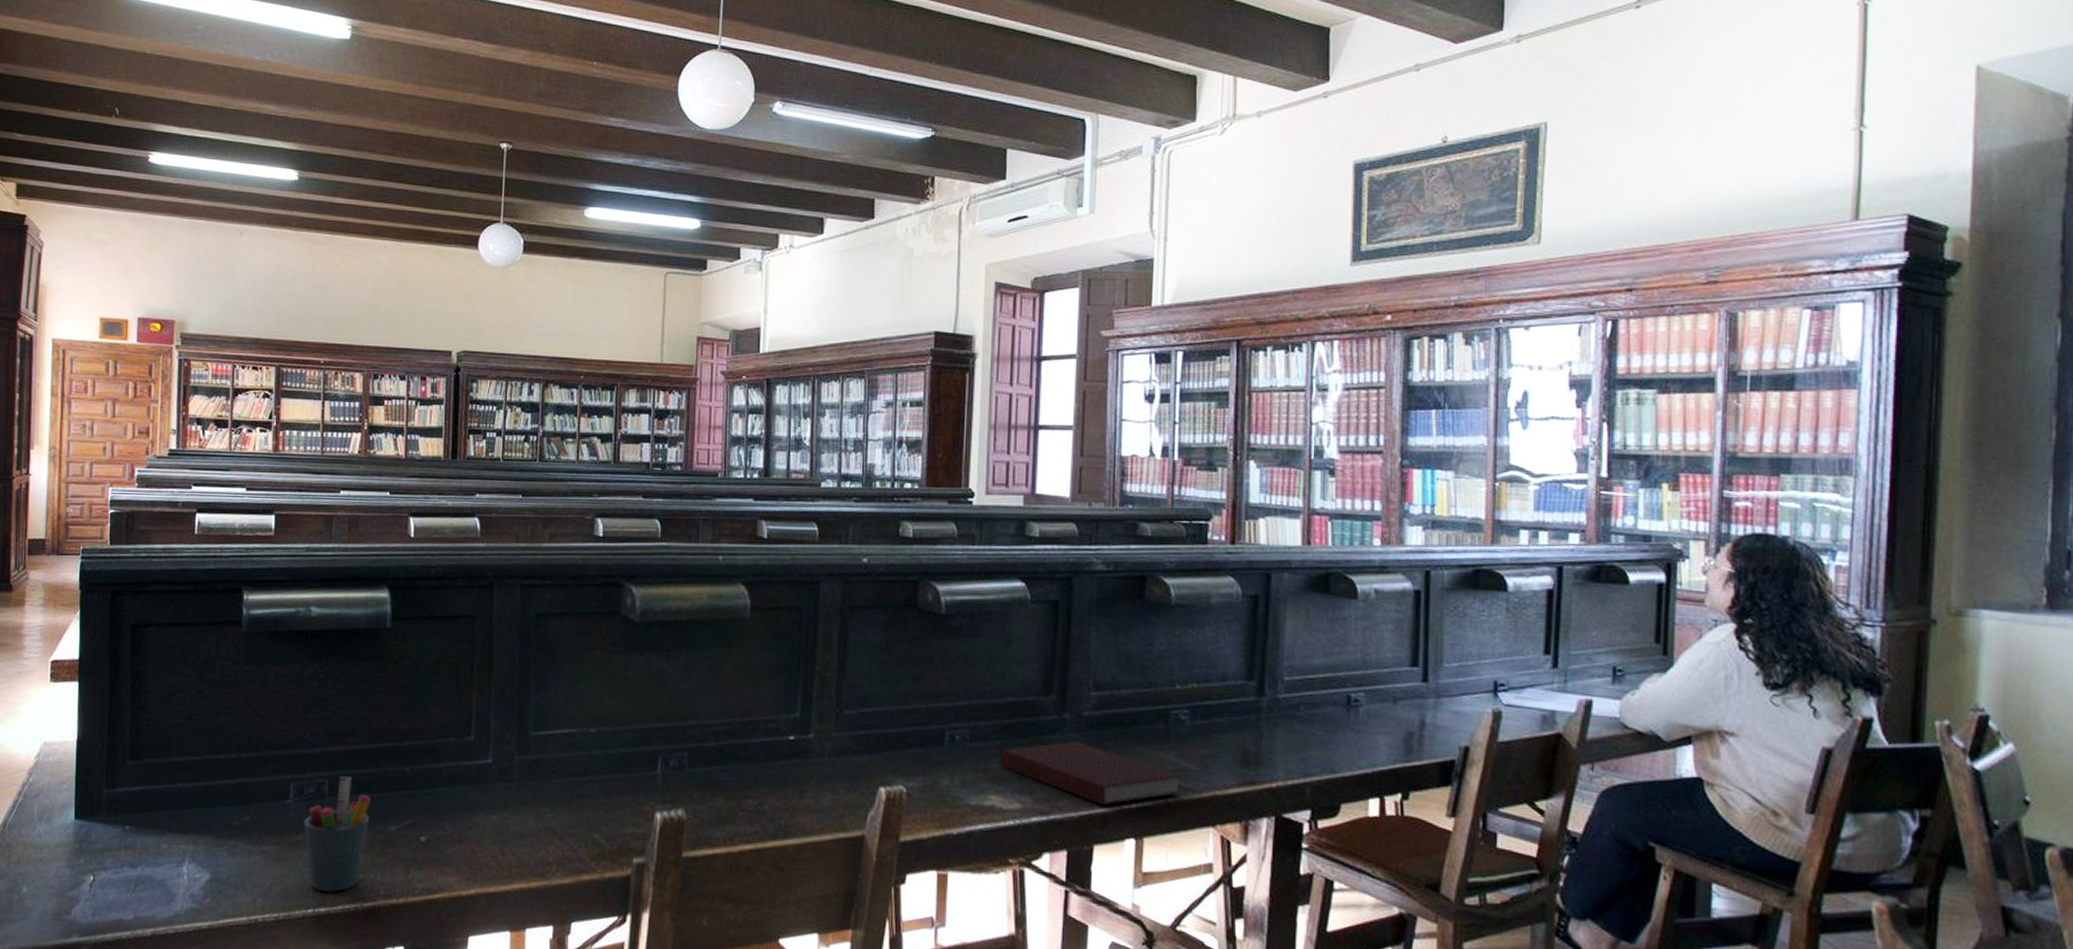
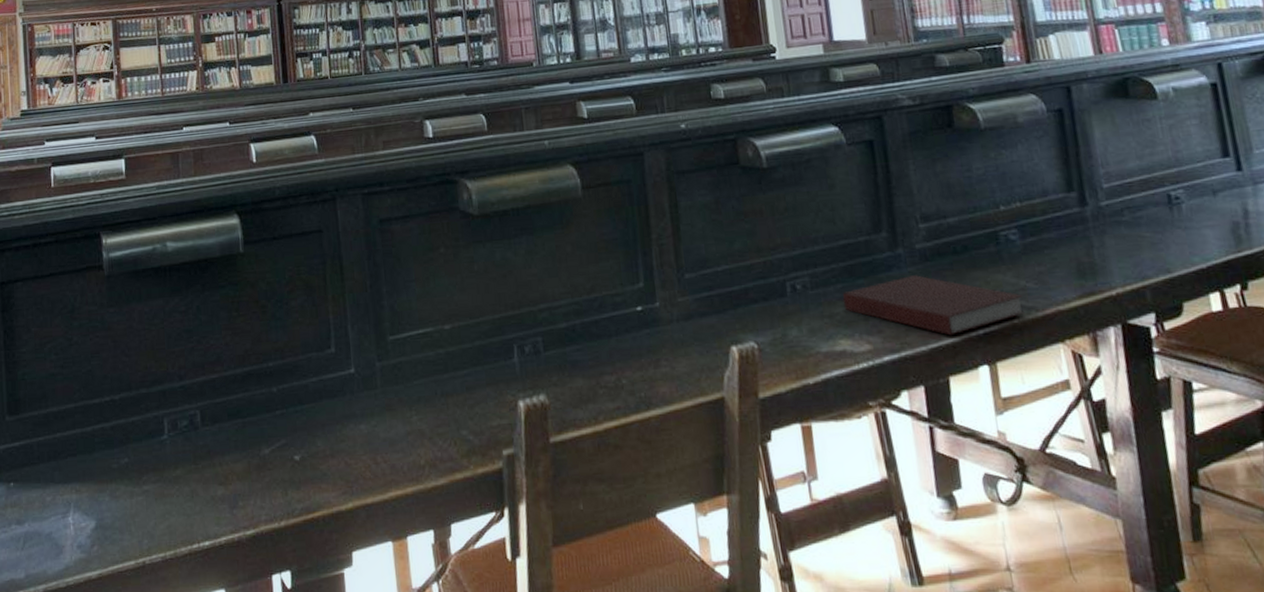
pen holder: present [303,775,371,893] -> none [180,403,244,525]

